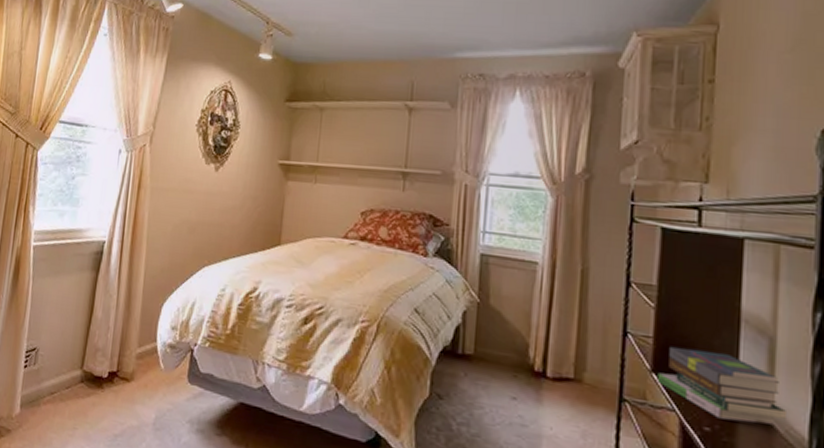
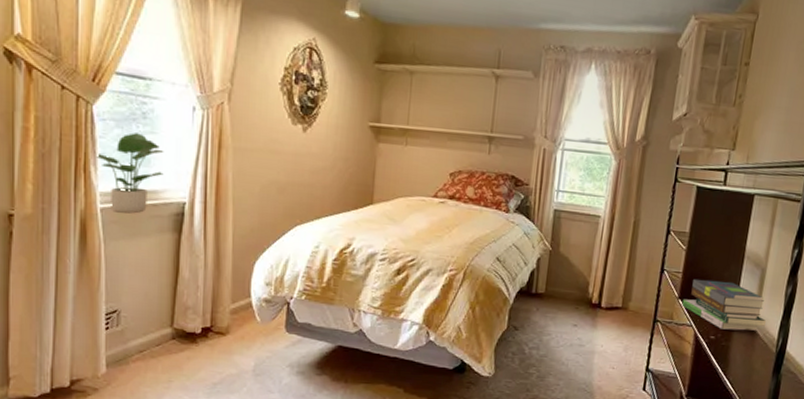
potted plant: none [35,175,91,252] -> present [95,133,164,214]

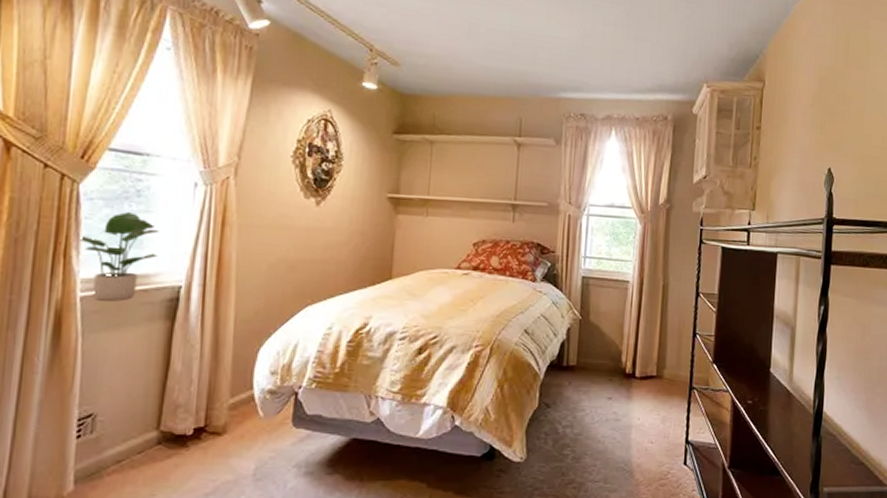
books: present [681,278,766,331] -> none [716,341,800,393]

